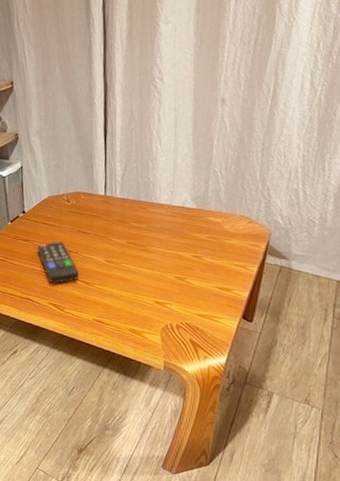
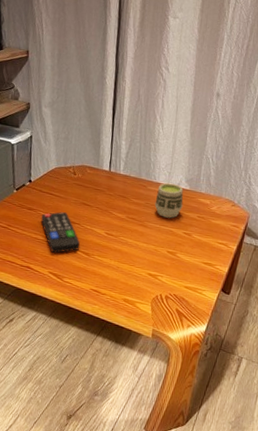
cup: none [157,203,190,241] -> present [154,182,184,218]

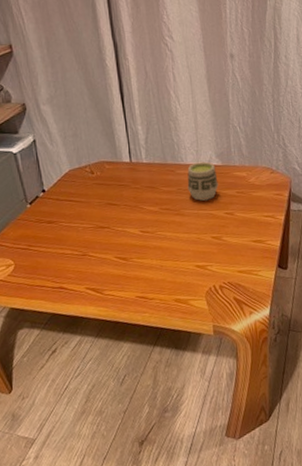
remote control: present [41,212,81,253] -> none [64,218,115,266]

